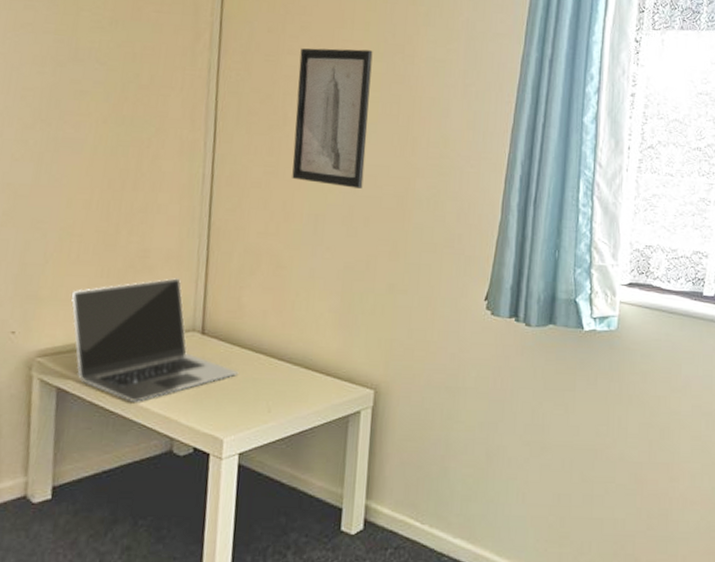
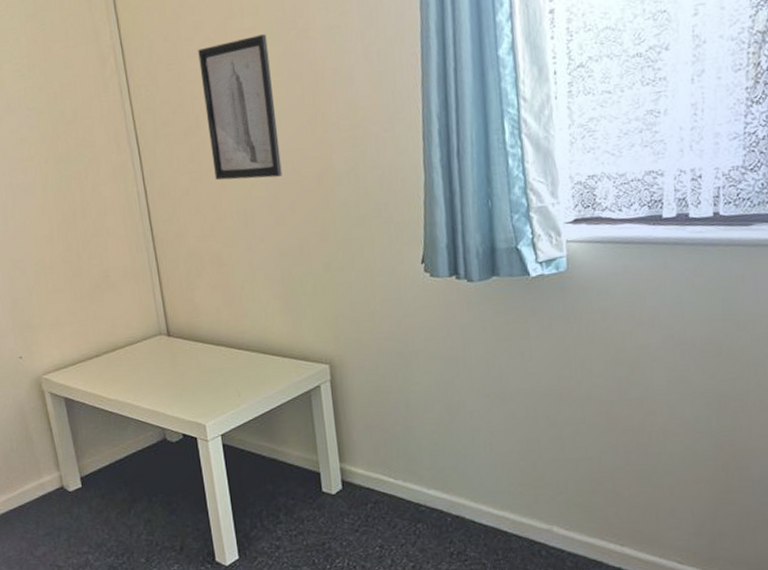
laptop: present [71,278,239,402] -> none [56,290,206,402]

